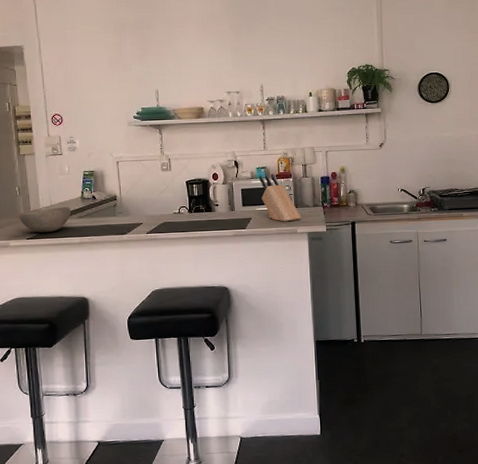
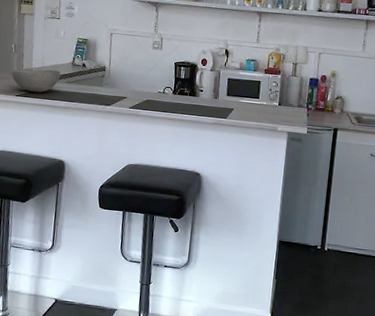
knife block: present [259,174,301,222] -> none [247,67,284,118]

